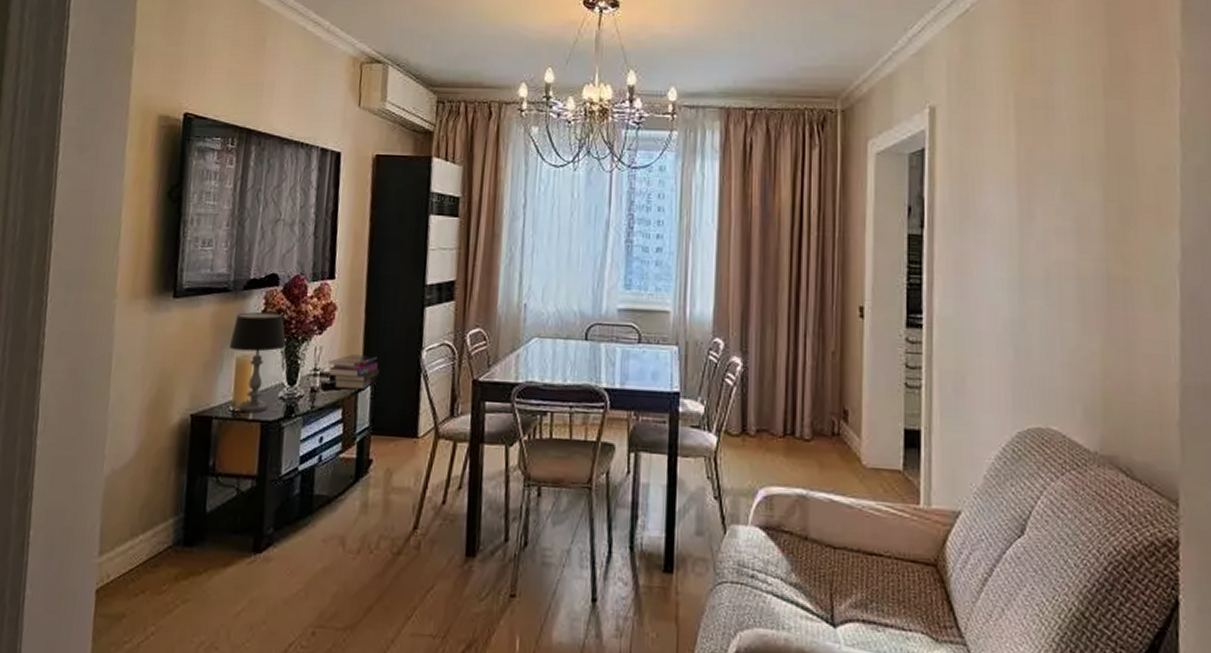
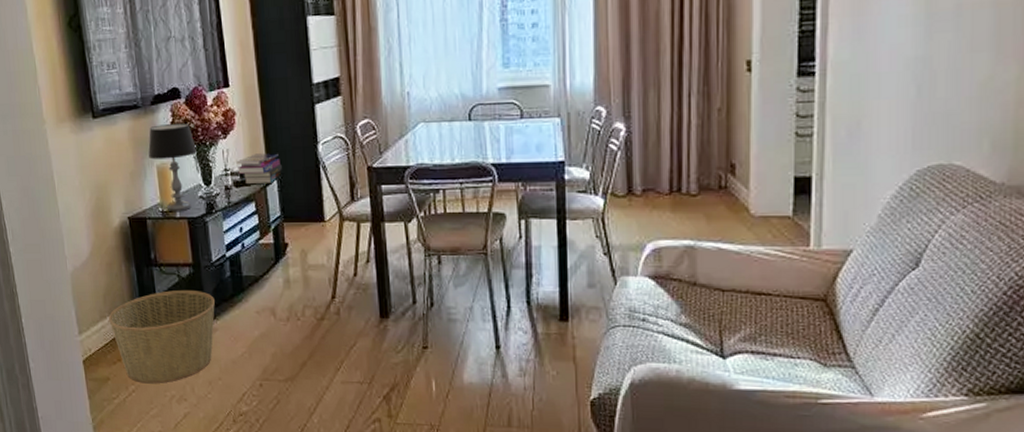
basket: none [140,506,276,626] -> present [109,289,215,384]

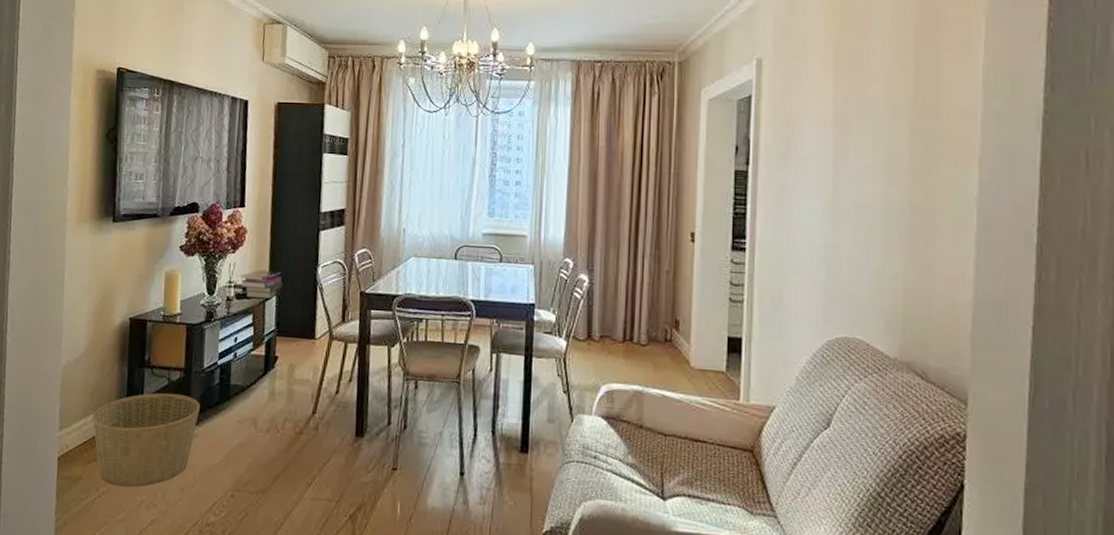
table lamp: present [148,122,198,212] -> none [159,234,206,318]

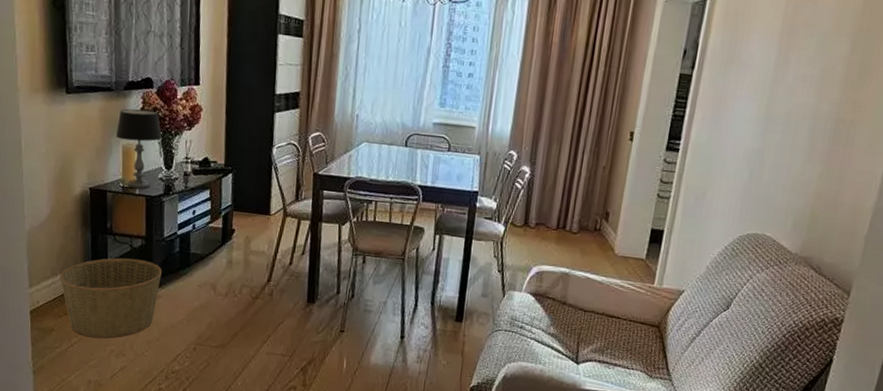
table lamp: none [159,234,206,318] -> present [115,109,163,190]
books: present [241,270,283,299] -> none [197,147,238,176]

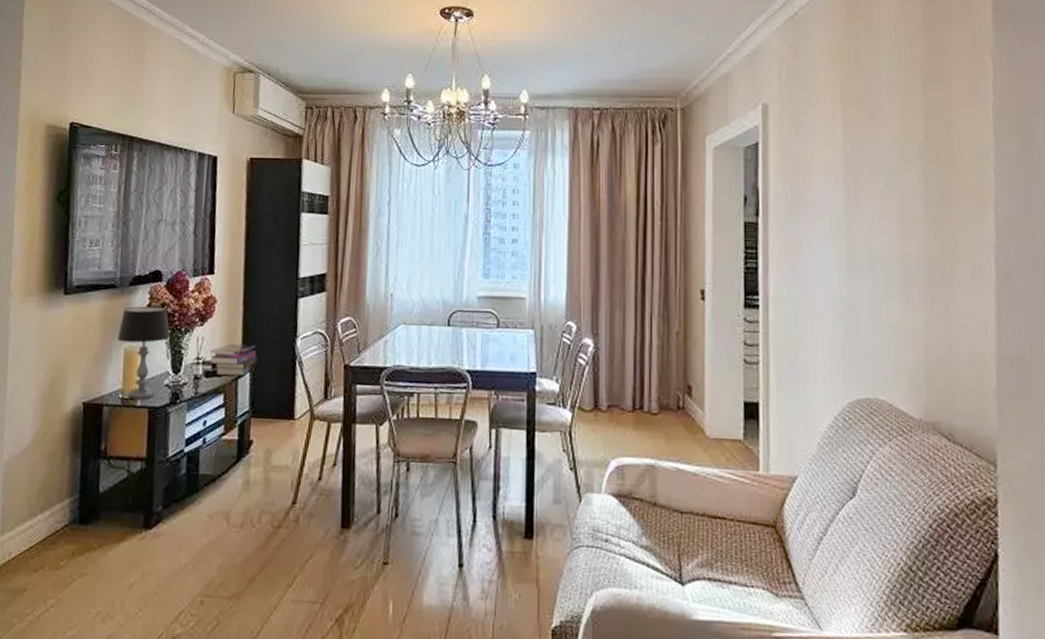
basket: present [60,257,162,339] -> none [39,486,164,598]
books: none [197,147,238,176] -> present [210,344,257,376]

